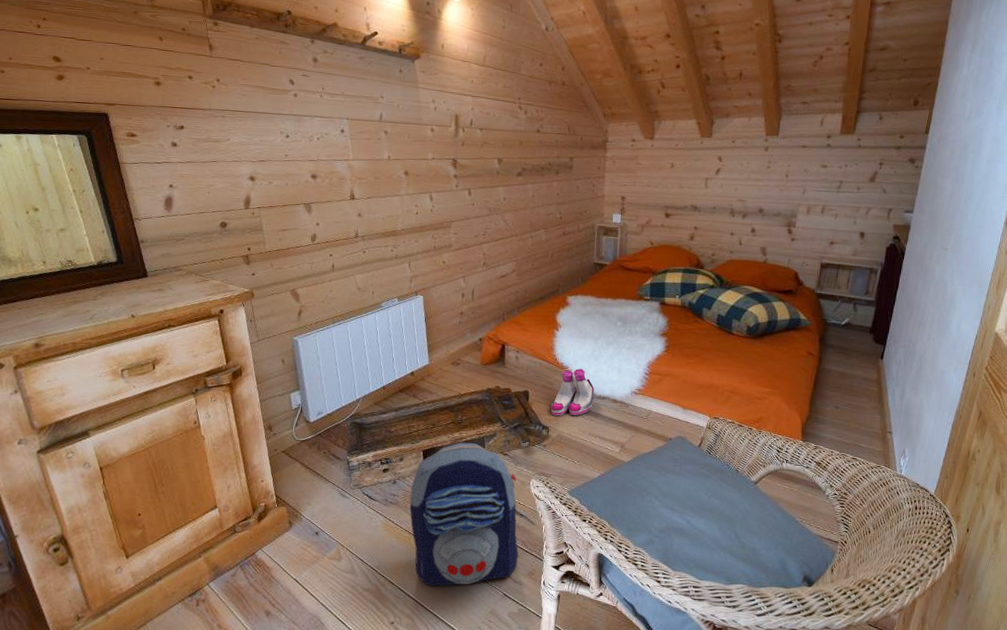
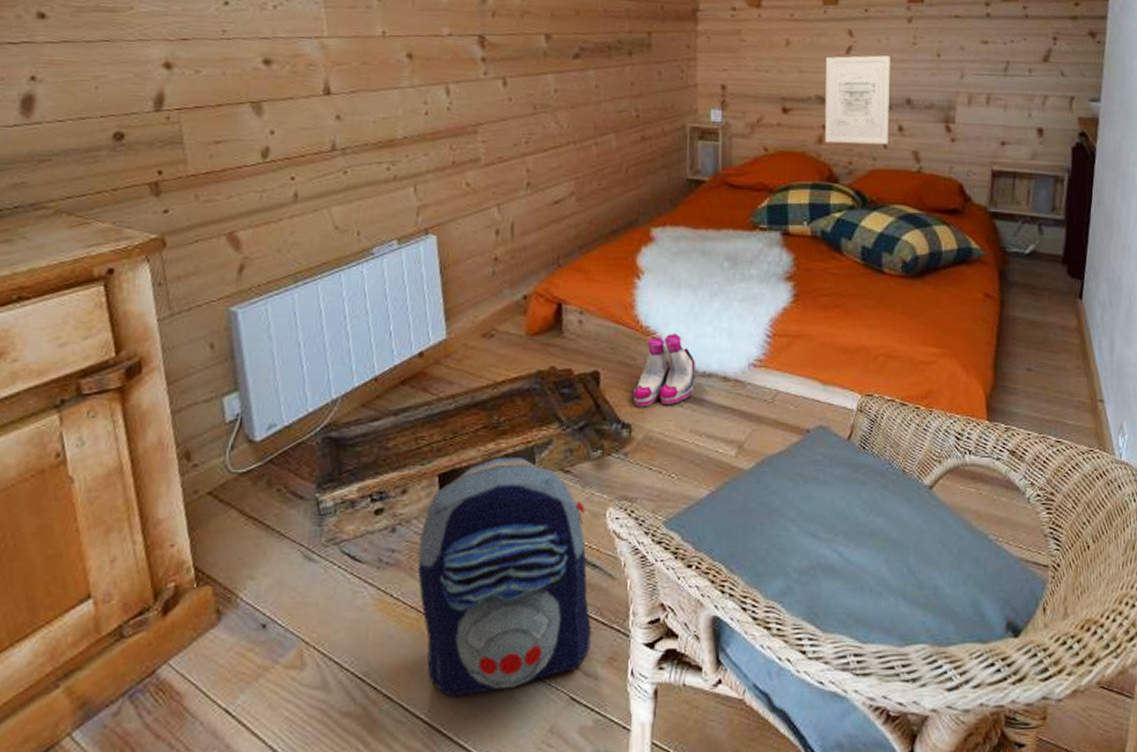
wall art: none [696,175,749,242] -> present [825,55,891,145]

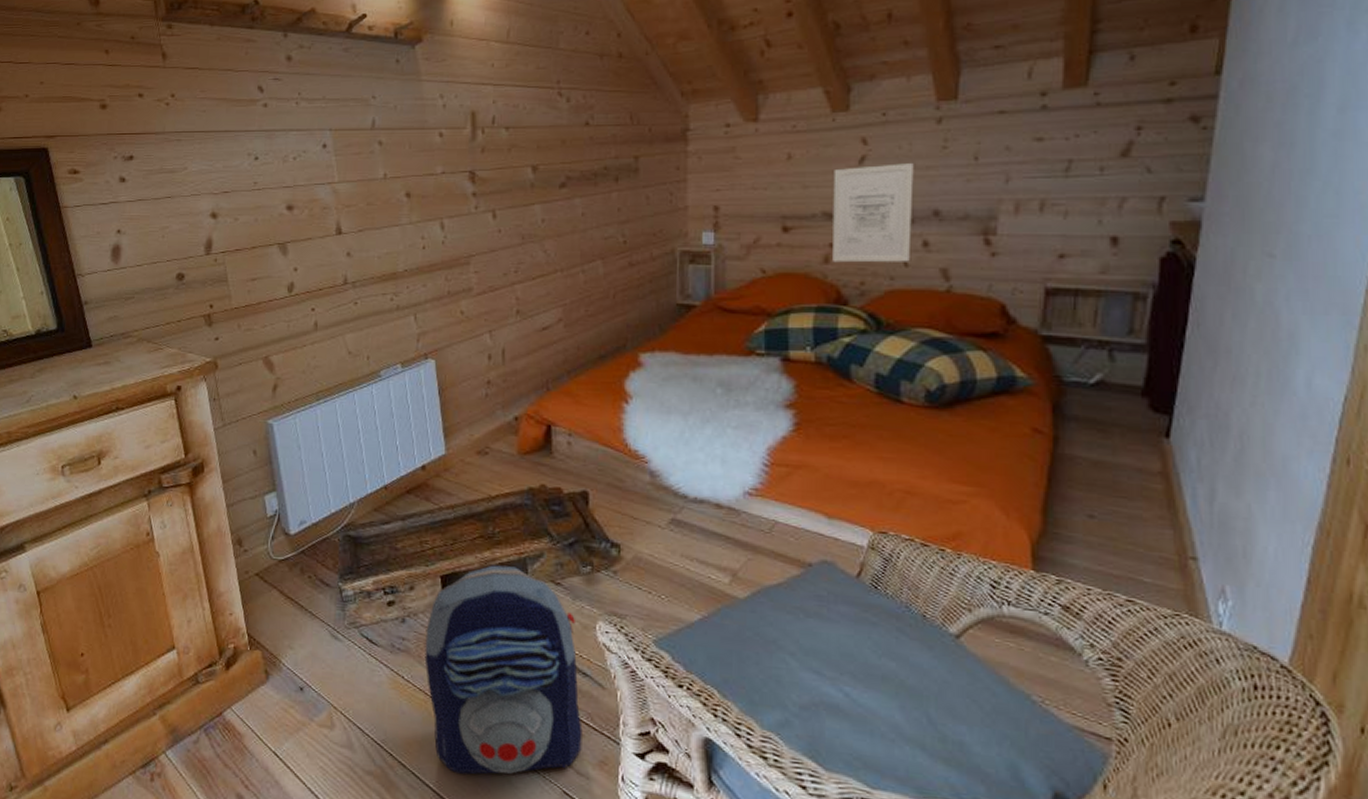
boots: present [632,334,696,407] -> none [621,458,686,529]

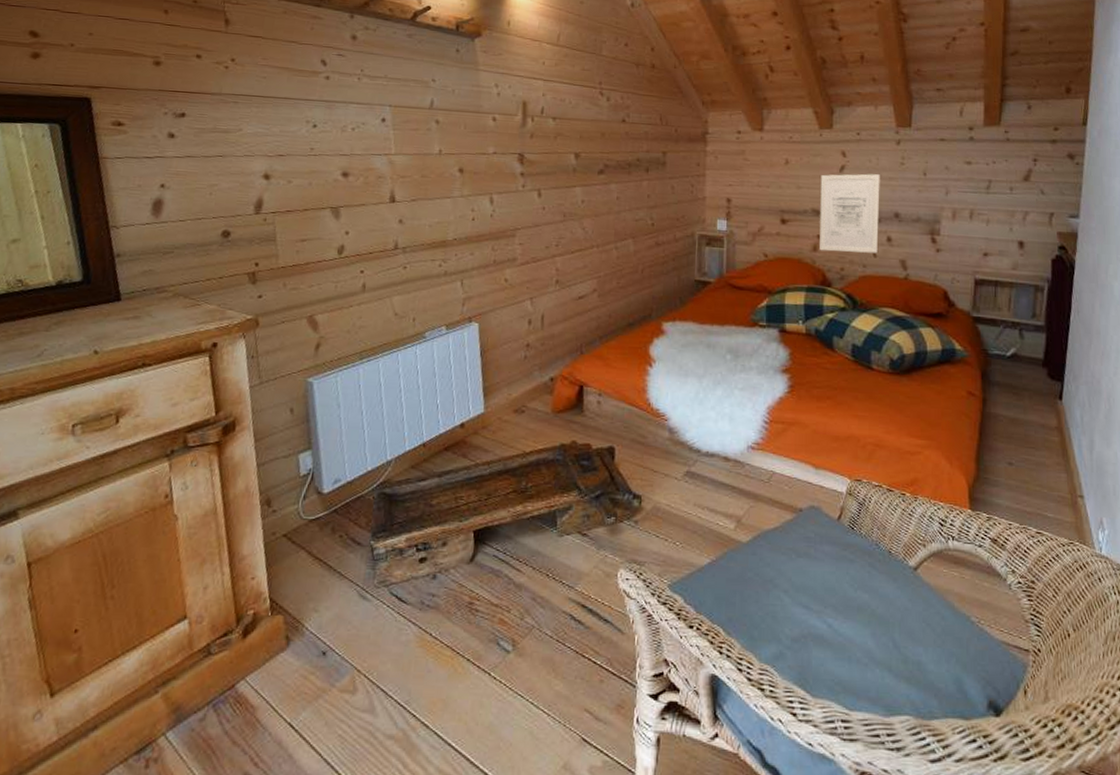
backpack: present [424,565,583,775] -> none [453,518,602,730]

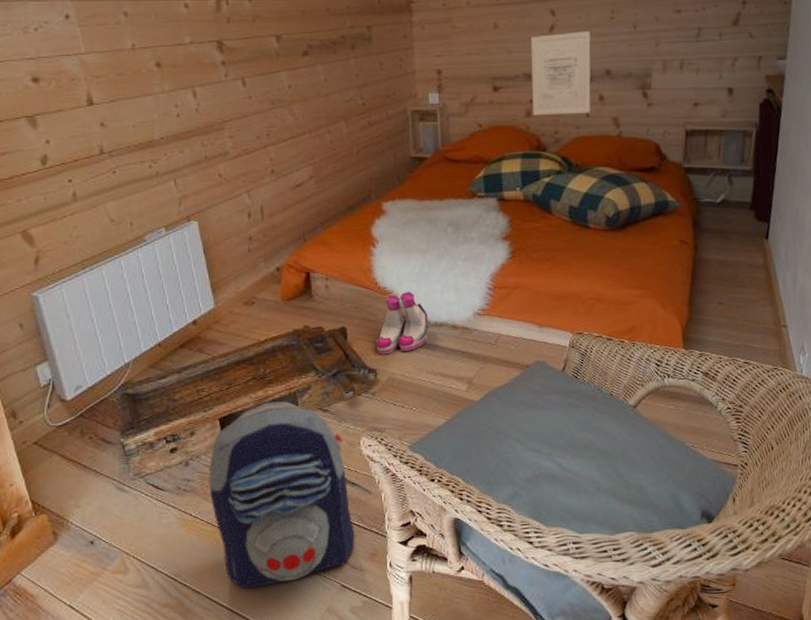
backpack: none [453,518,602,730] -> present [209,401,355,589]
boots: none [643,416,700,481] -> present [375,292,428,355]

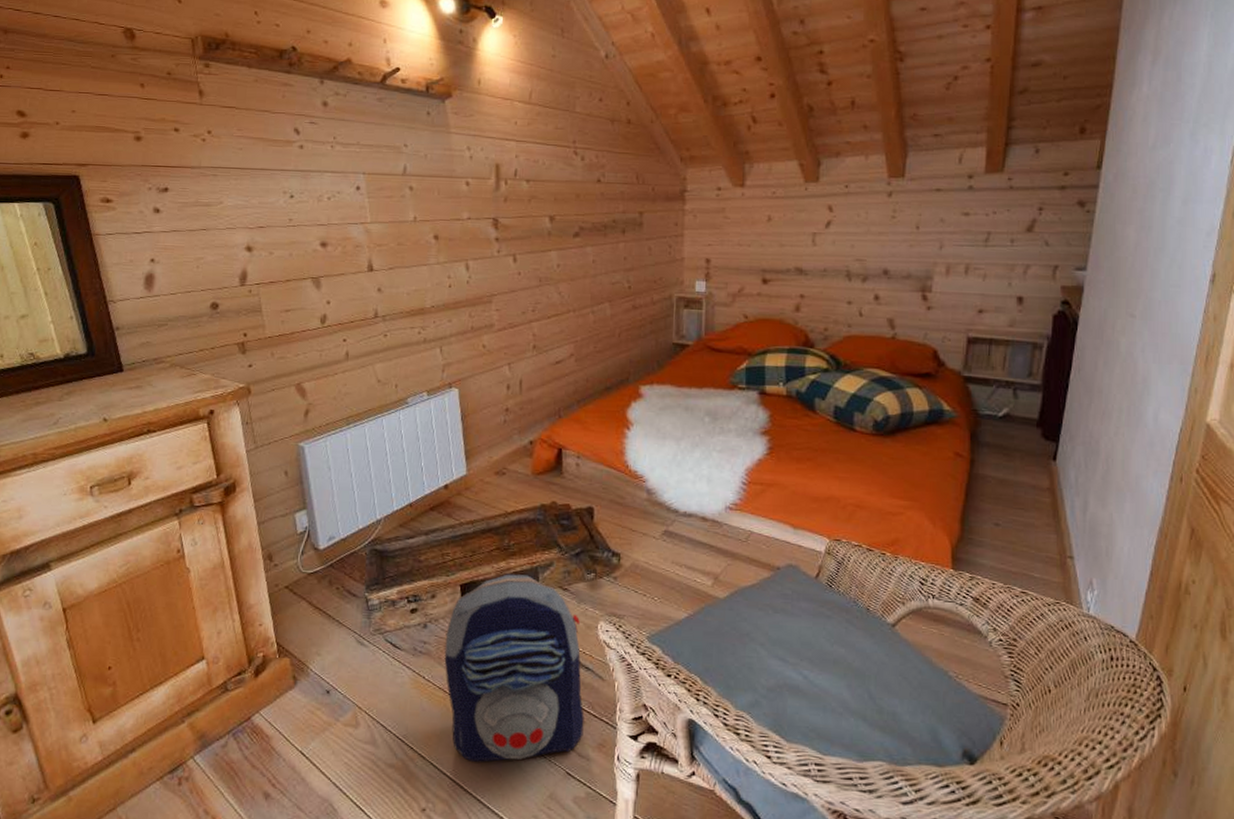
boots: present [375,292,428,355] -> none [621,478,678,539]
wall art: present [530,31,591,116] -> none [802,229,869,313]

